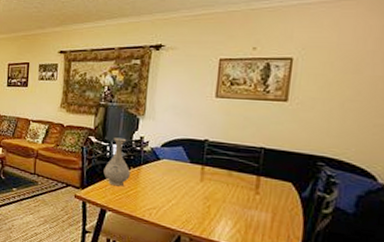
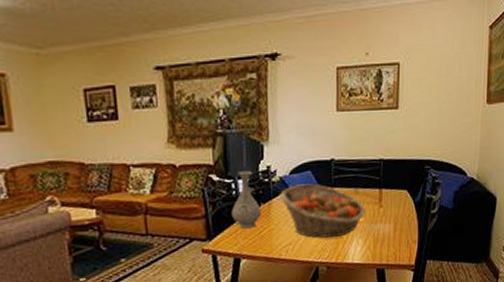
fruit basket: none [149,157,239,213] -> present [280,183,366,238]

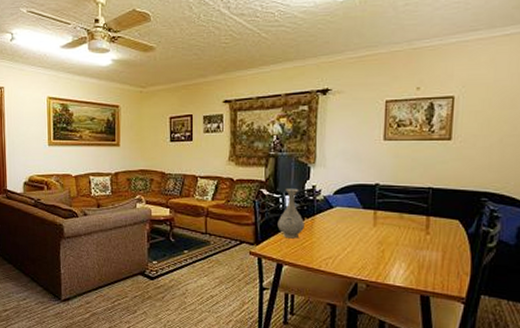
fruit basket: present [280,183,366,238] -> none [323,204,411,257]

